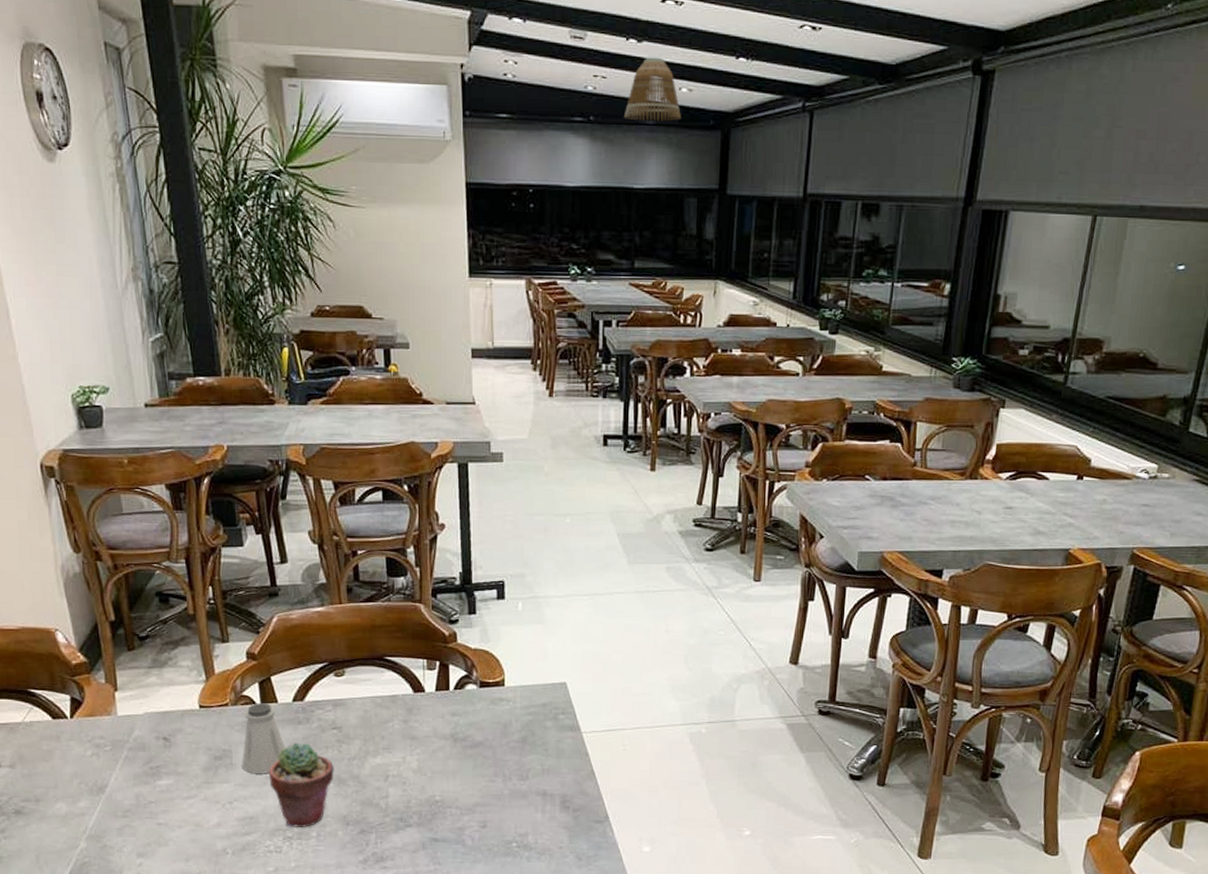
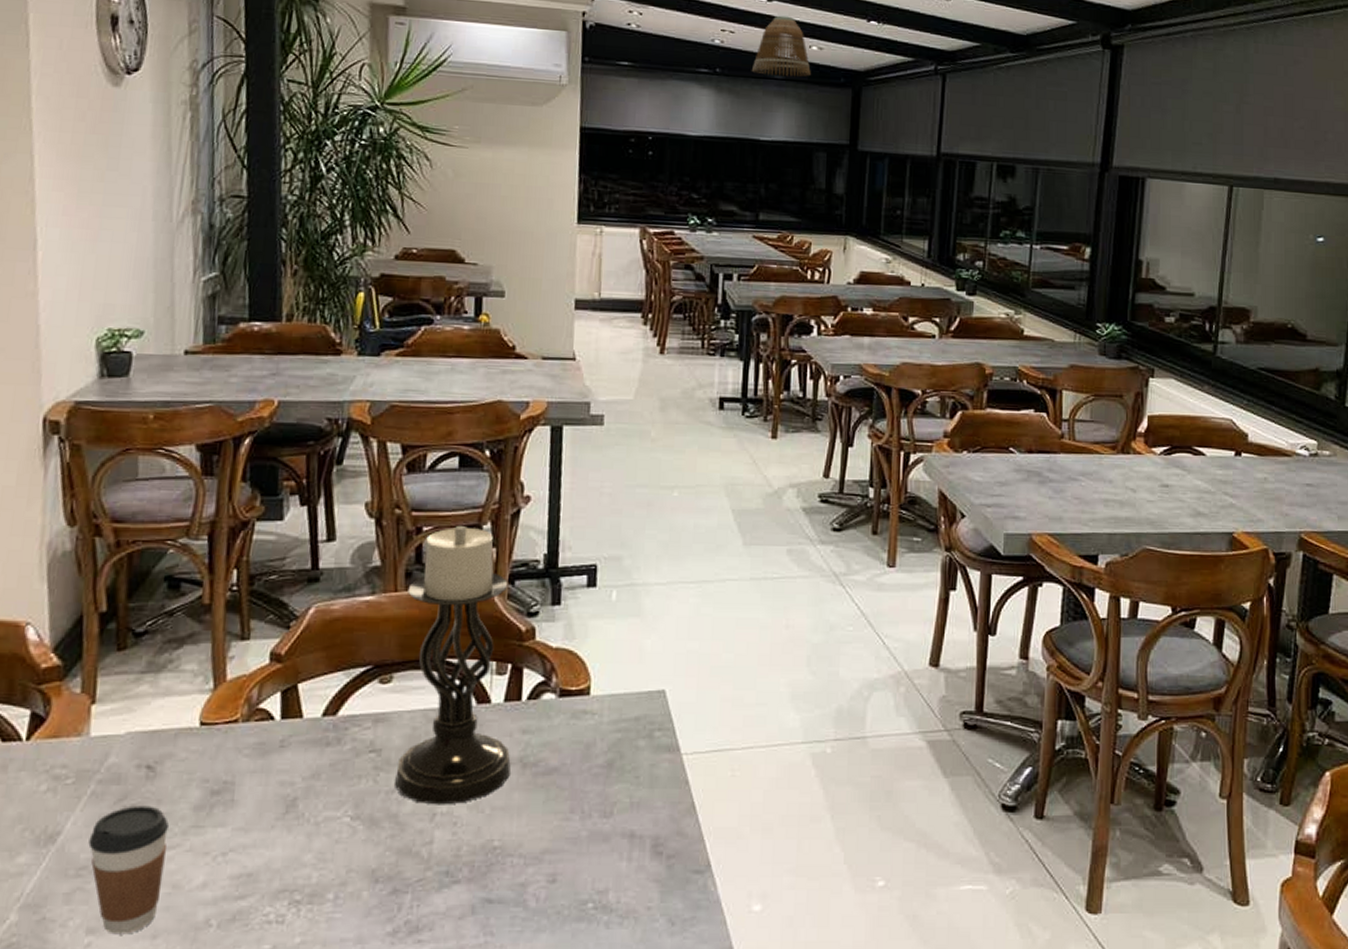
coffee cup: none [129,767,188,858] -> present [88,806,170,935]
saltshaker: present [242,703,286,774] -> none [247,718,307,814]
potted succulent: present [269,742,335,827] -> none [279,771,367,887]
candle holder: none [350,549,446,769] -> present [395,525,512,805]

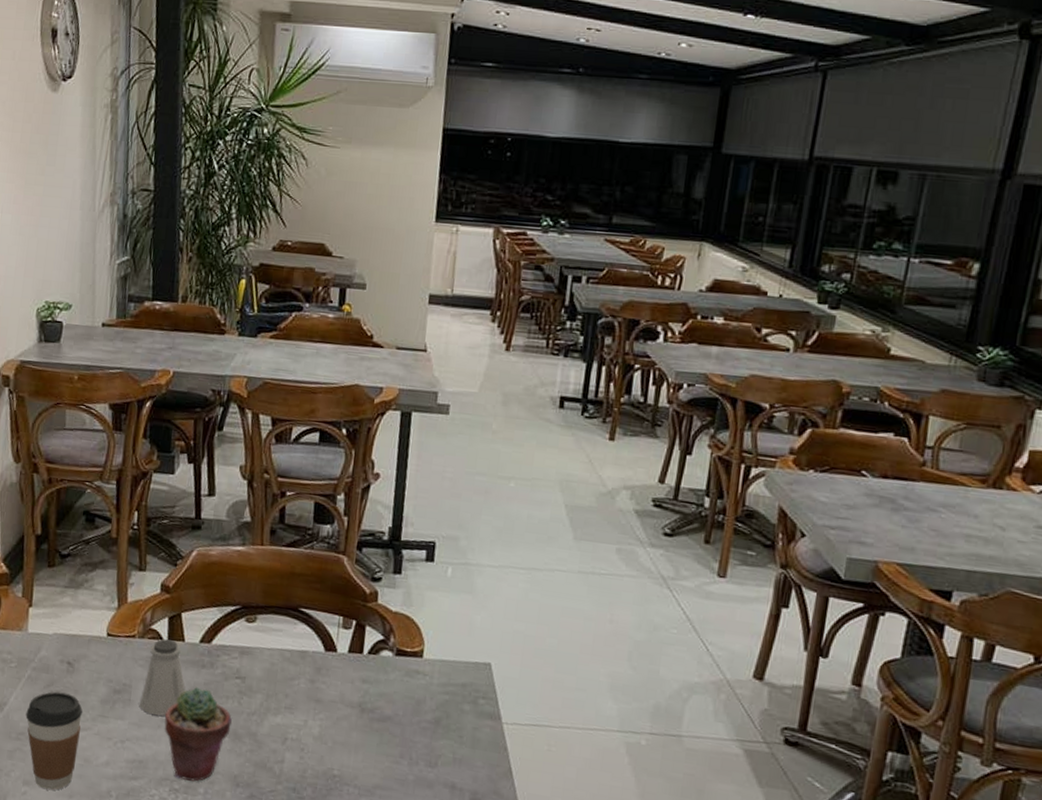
saltshaker: none [247,718,307,814] -> present [140,639,186,716]
potted succulent: none [279,771,367,887] -> present [164,687,233,782]
candle holder: present [395,525,512,805] -> none [255,493,357,734]
lamp shade: present [751,15,811,77] -> none [615,11,678,76]

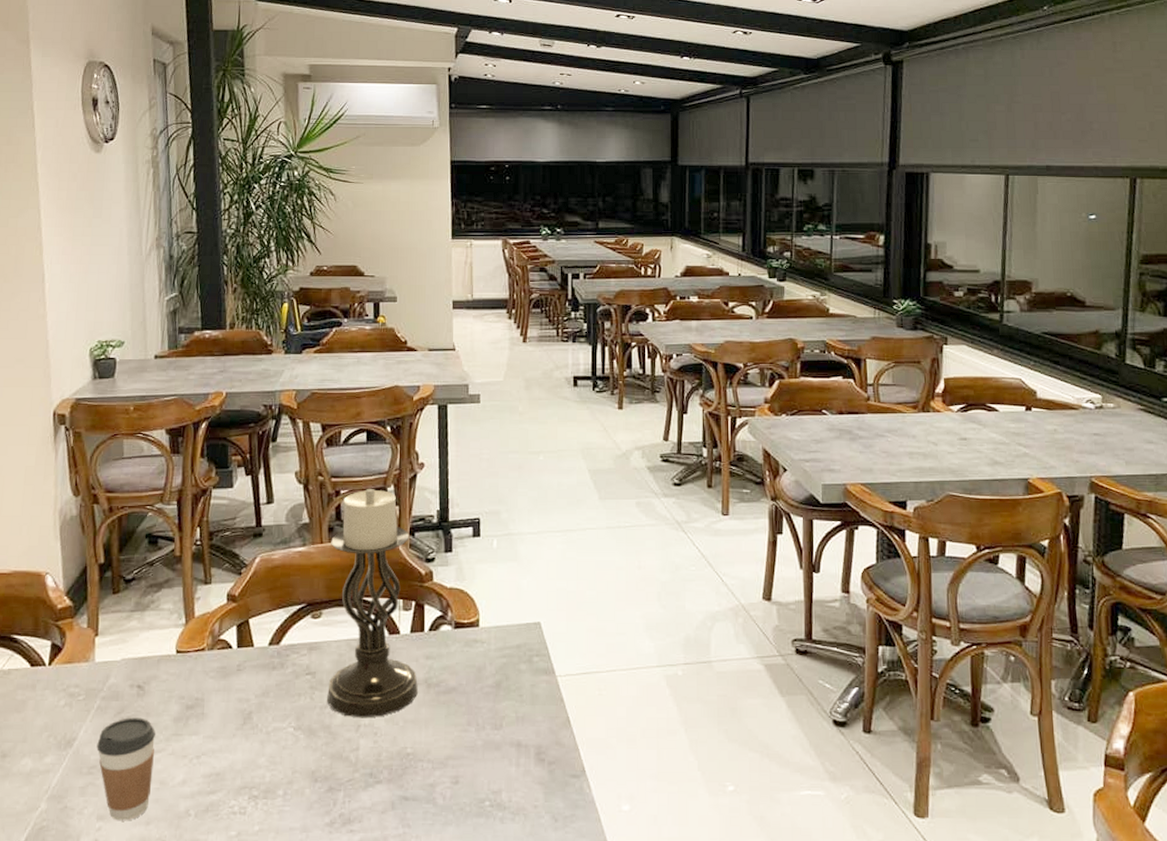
saltshaker: present [140,639,186,716] -> none [214,647,259,725]
potted succulent: present [164,687,233,782] -> none [239,690,306,785]
candle holder: none [255,493,357,734] -> present [327,488,419,718]

